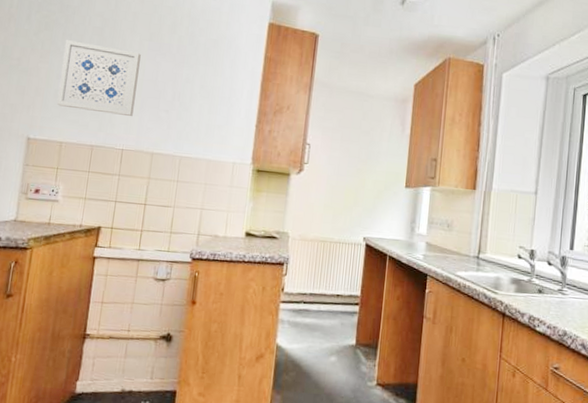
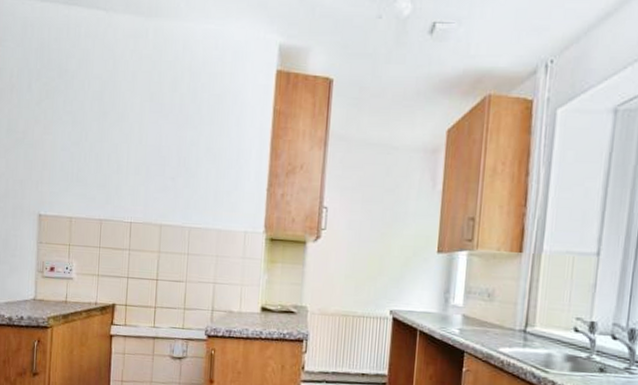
wall art: present [56,40,141,117] -> none [63,108,143,187]

